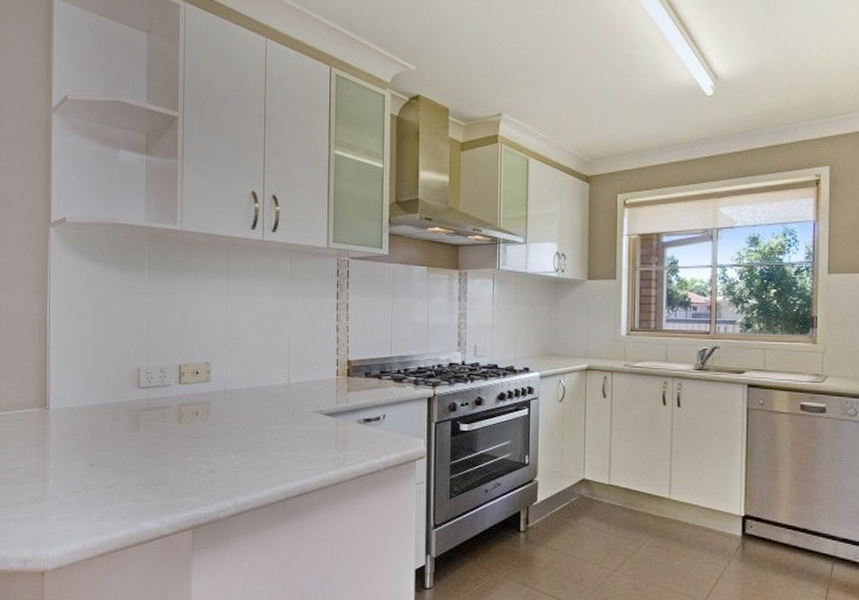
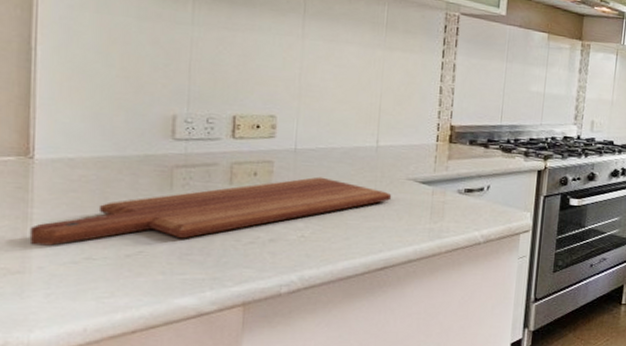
cutting board: none [47,413,303,479] -> present [29,177,392,246]

